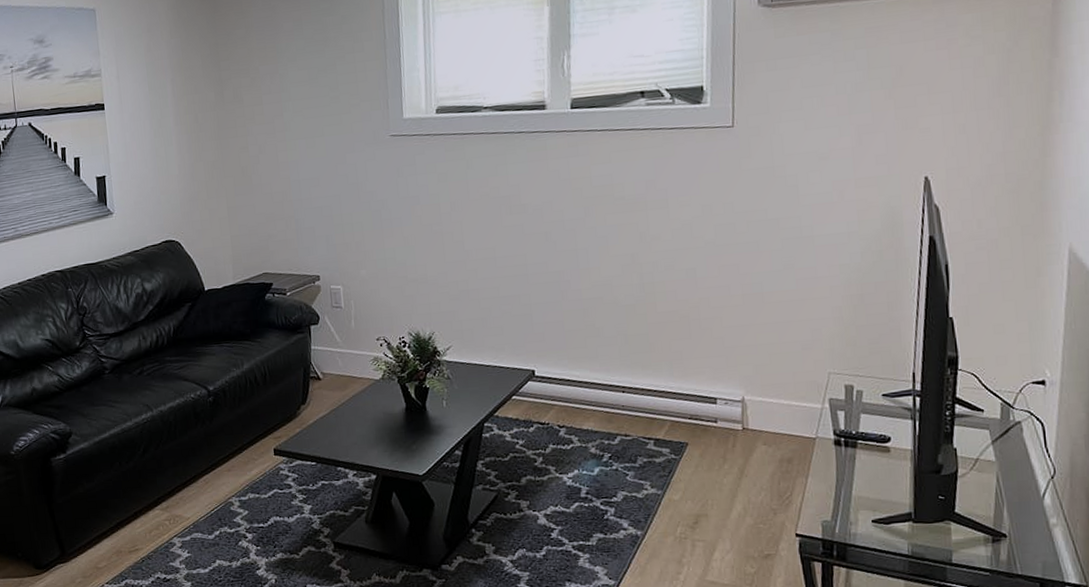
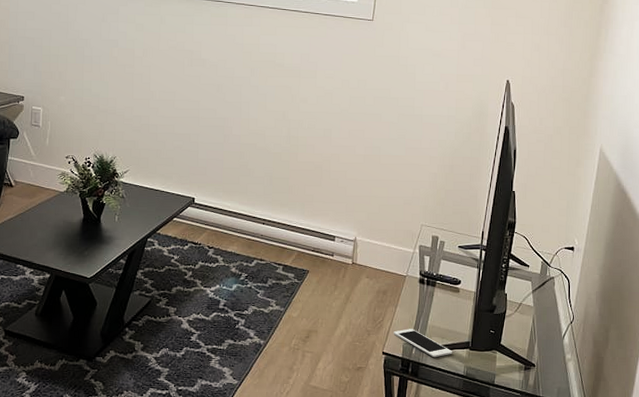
cell phone: none [807,502,891,536] -> present [393,329,453,358]

